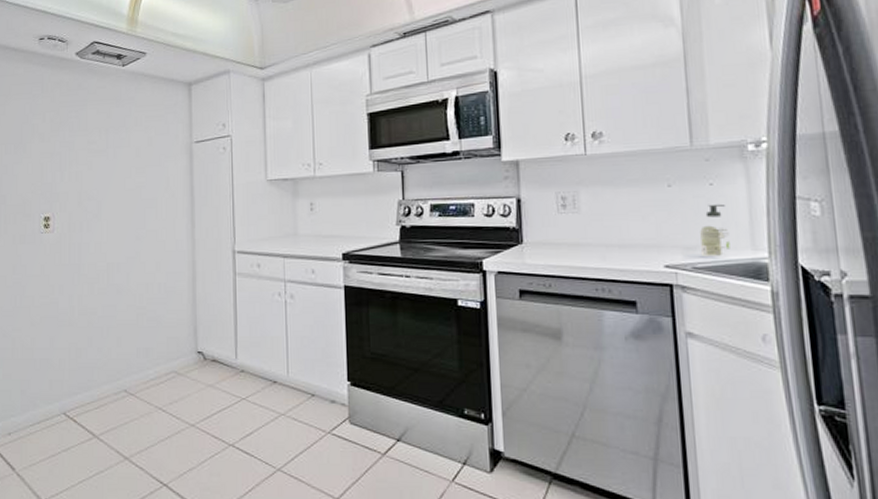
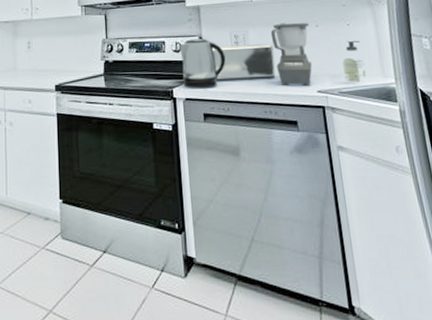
kettle: none [492,199,550,261] -> present [179,38,226,89]
toaster: none [533,207,613,253] -> present [212,43,277,82]
blender: none [608,181,660,261] -> present [270,23,312,87]

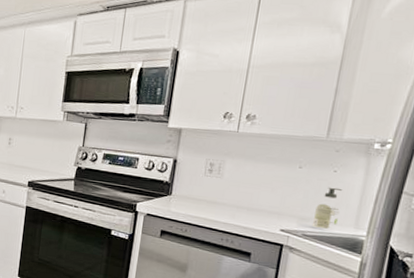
kettle: present [179,38,226,89] -> none [147,159,196,209]
toaster: present [212,43,277,82] -> none [180,171,248,211]
blender: present [270,23,312,87] -> none [244,158,292,224]

